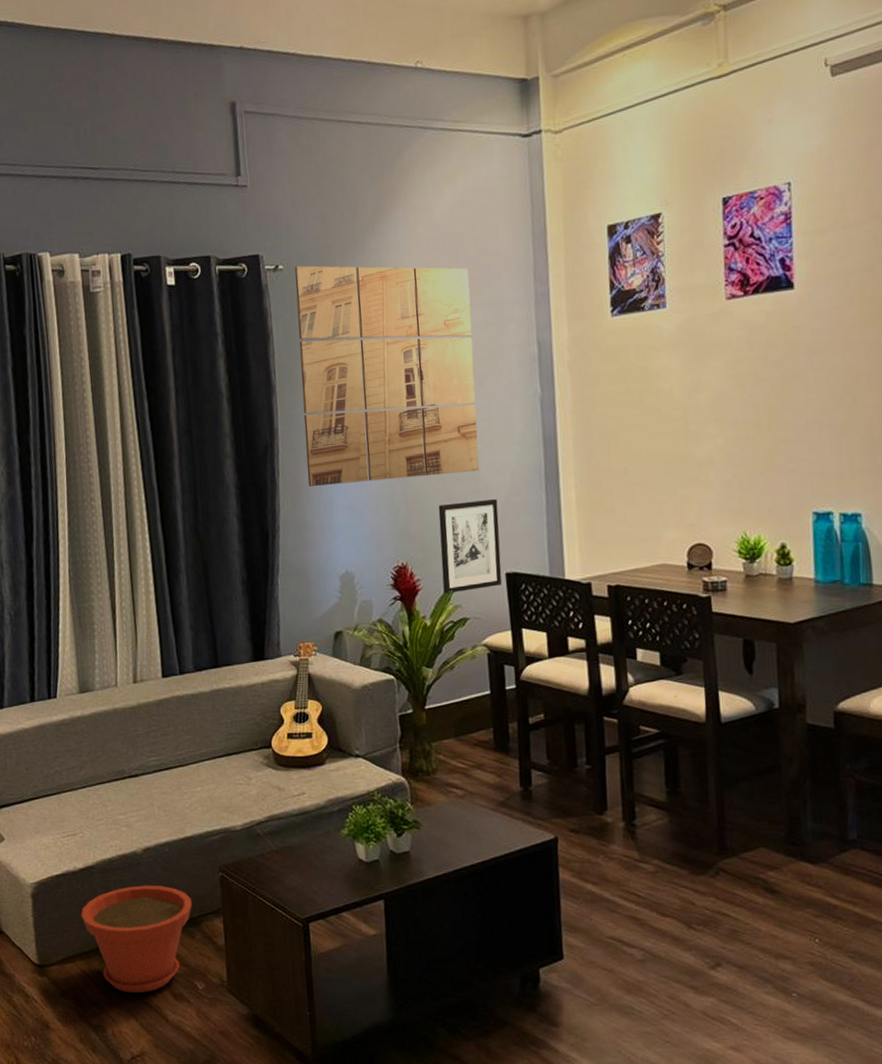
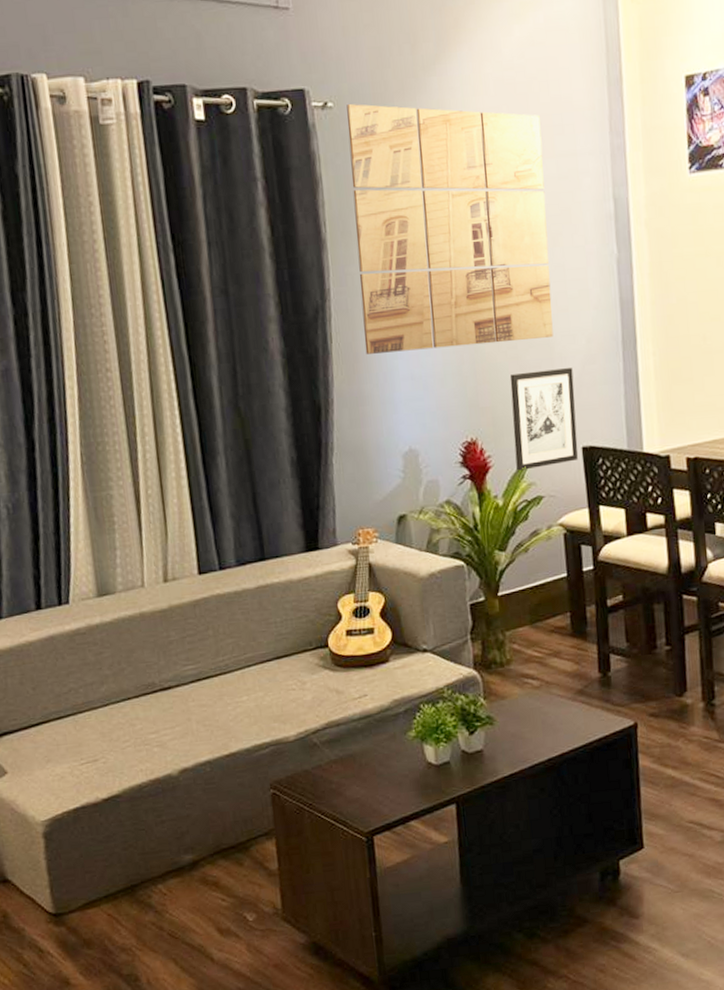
plant pot: present [81,885,192,993] -> none [105,810,239,934]

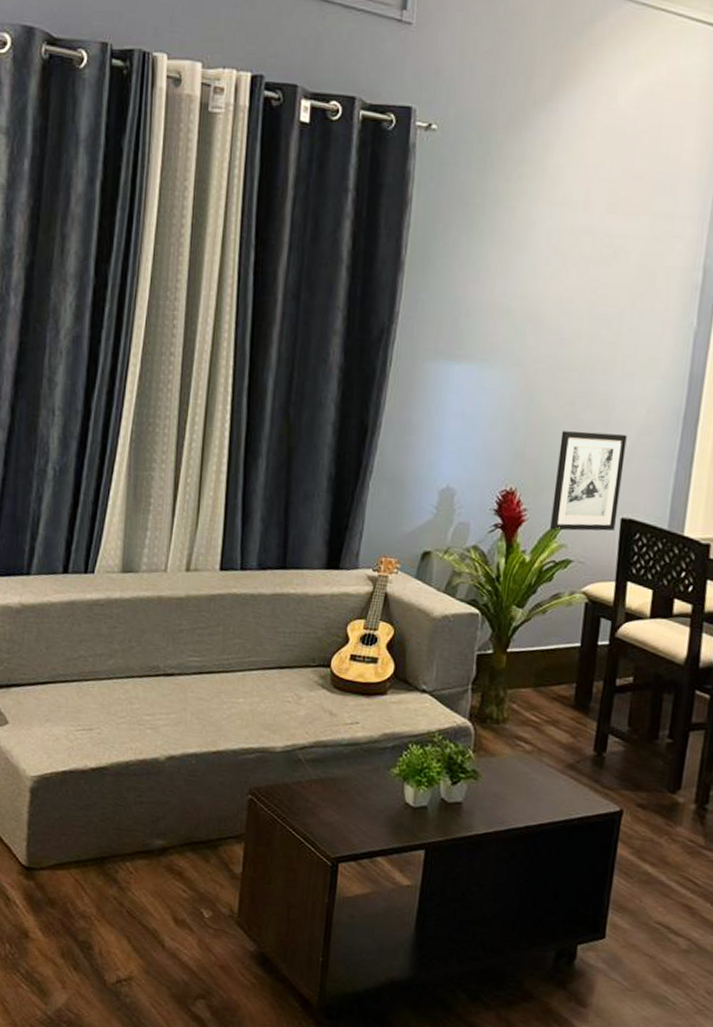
wall art: present [347,104,553,354] -> none [422,129,643,400]

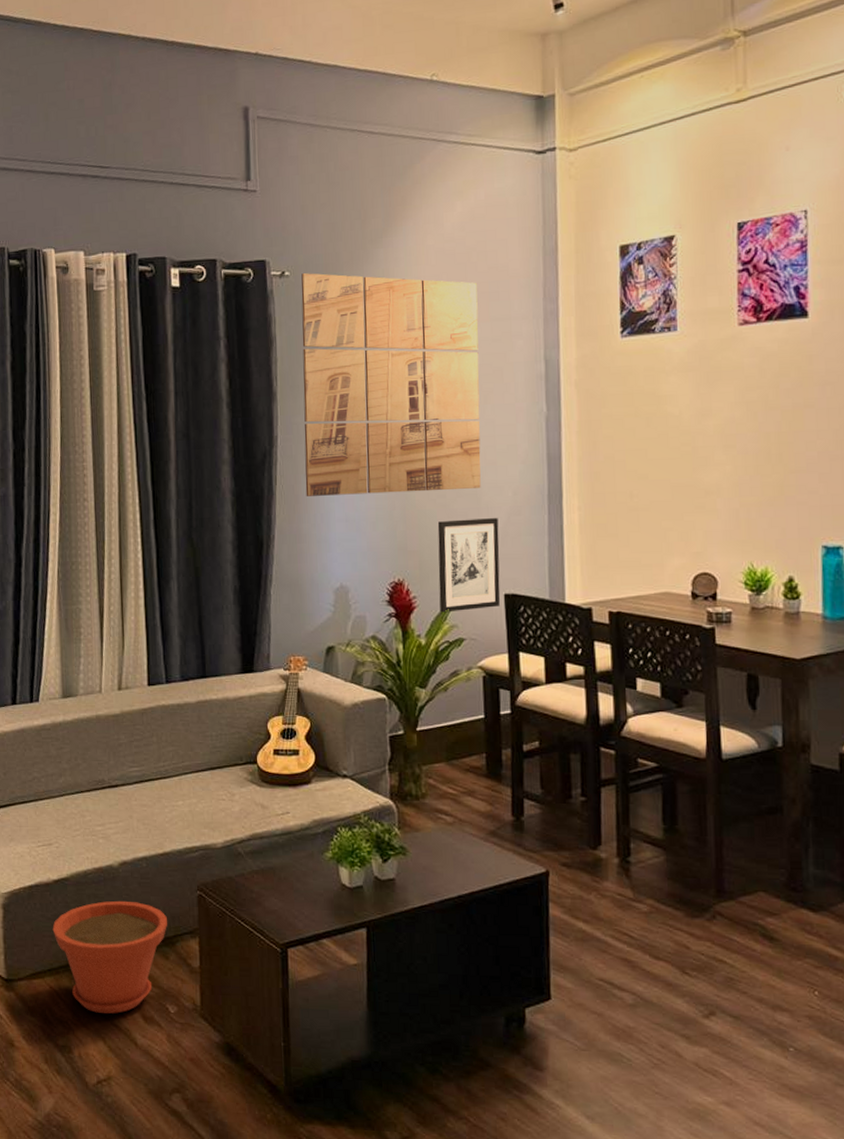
plant pot: none [84,795,212,914] -> present [52,900,167,1014]
wall art: none [422,129,643,400] -> present [301,273,481,496]

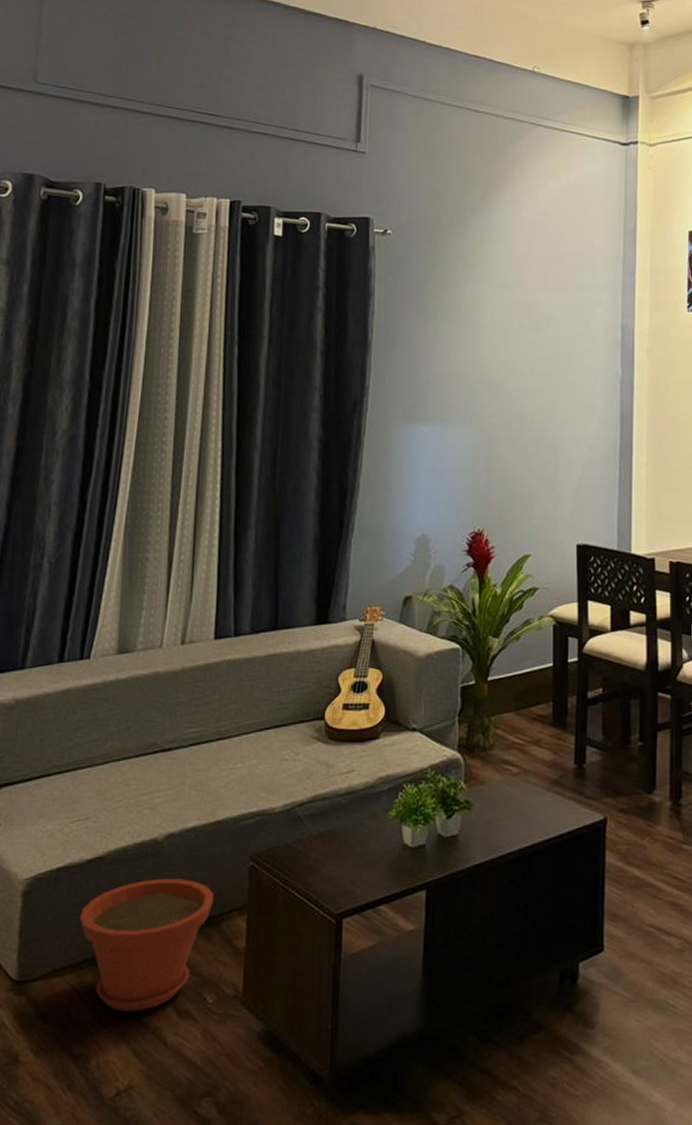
wall art: present [301,273,481,496] -> none [393,233,565,446]
wall art: present [437,518,500,613] -> none [516,472,574,562]

